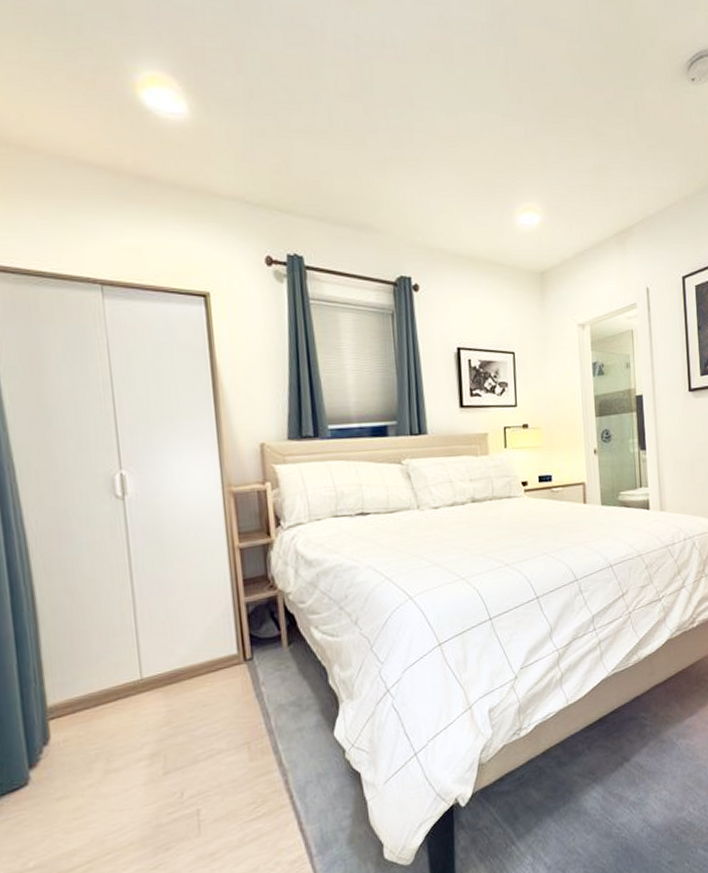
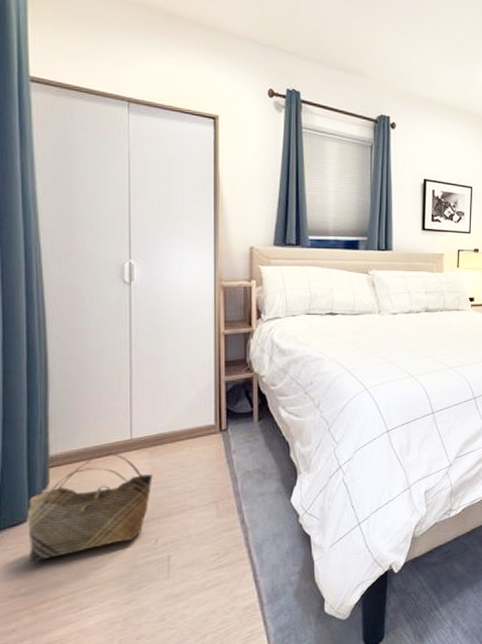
basket: none [28,696,171,832] -> present [28,452,153,563]

